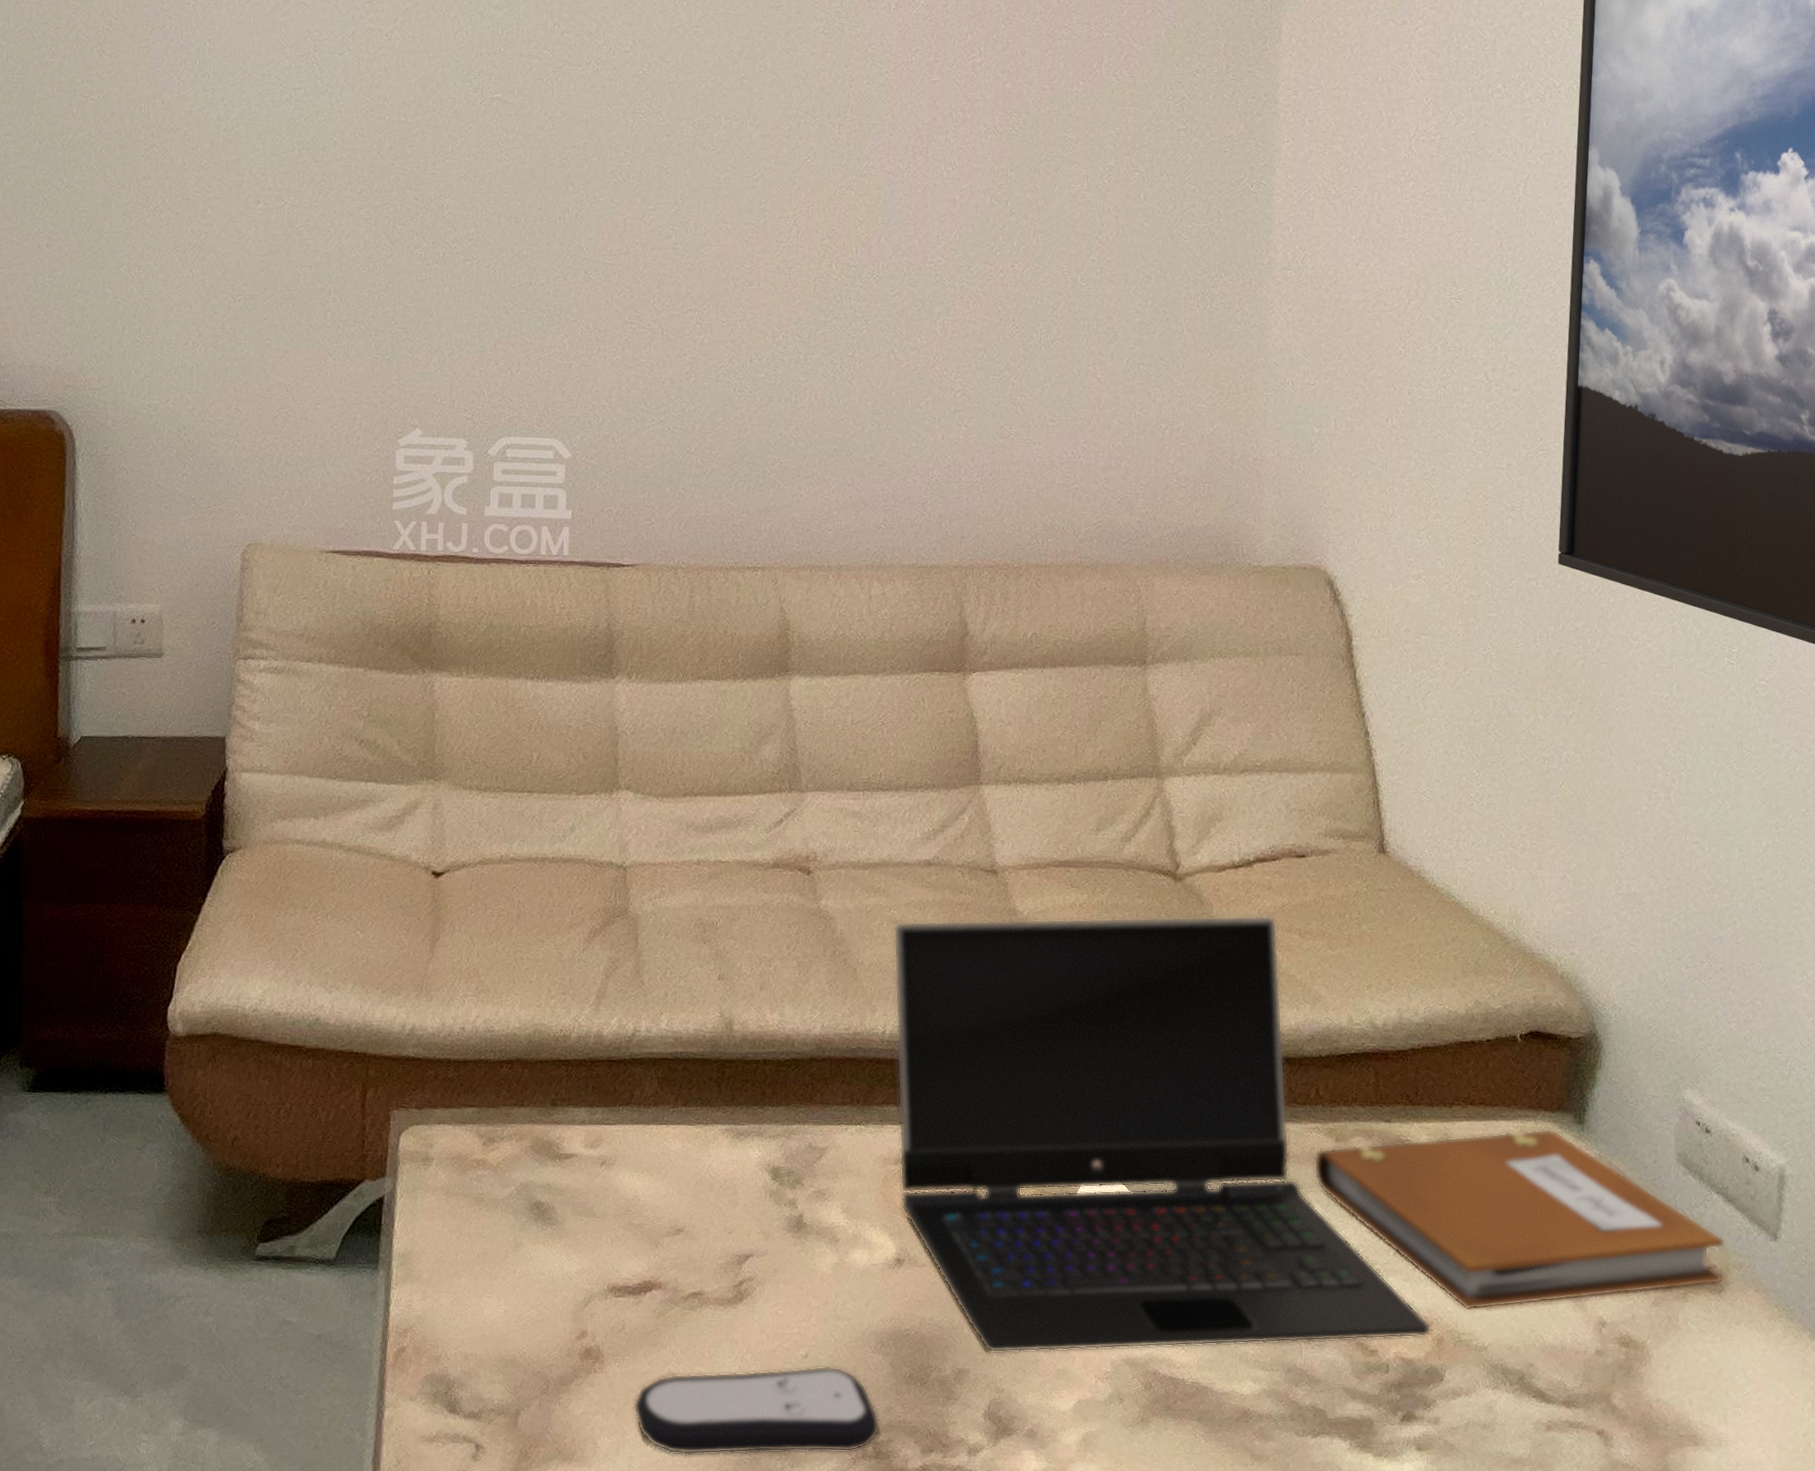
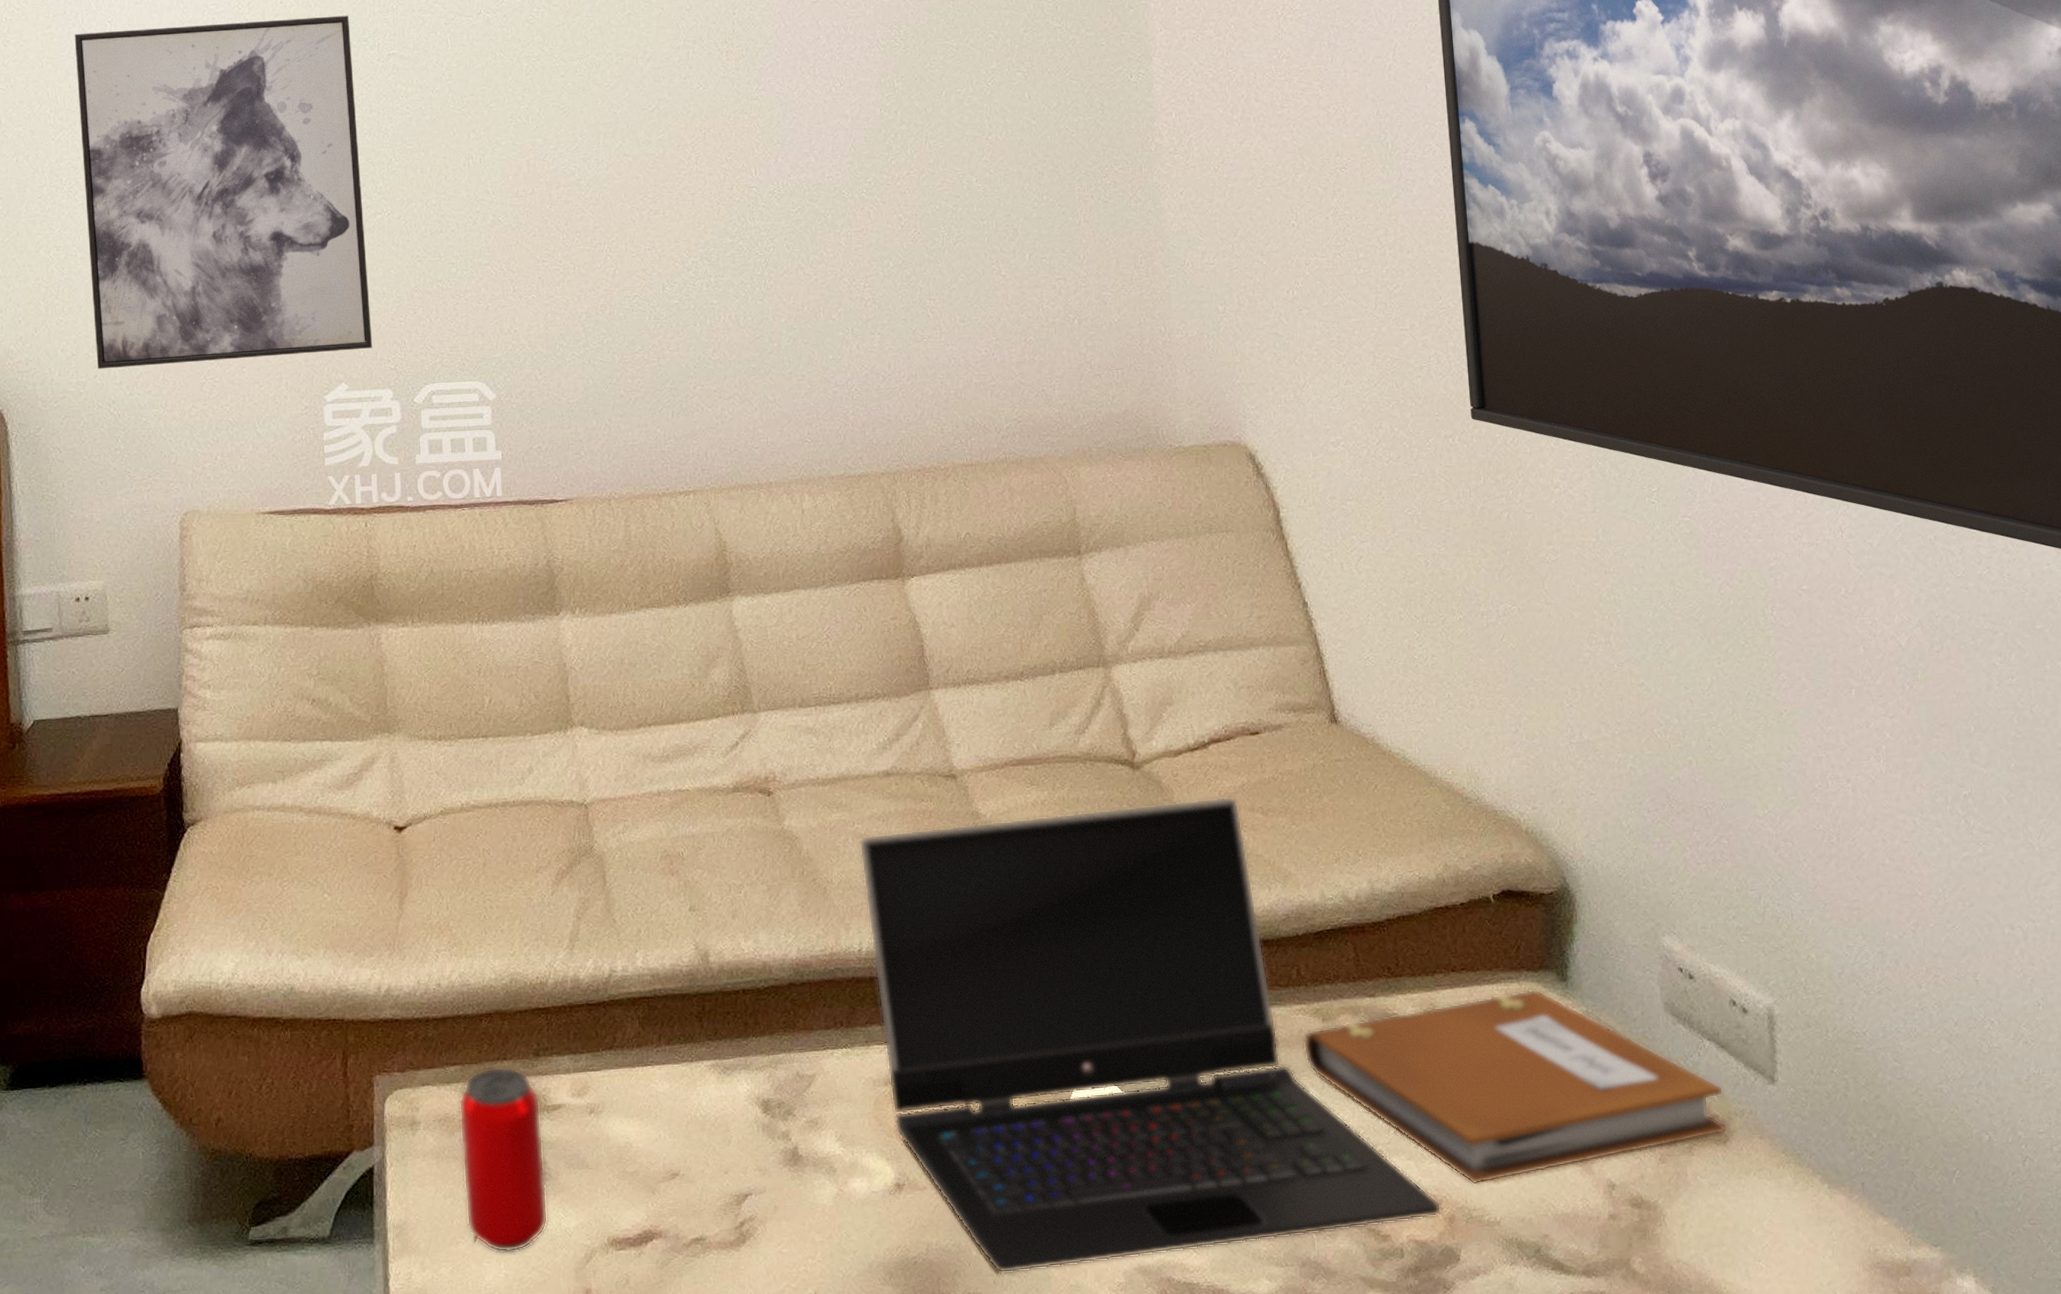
wall art: none [170,49,455,397] -> present [74,15,373,369]
can: none [471,1112,553,1290] -> present [458,1067,548,1253]

